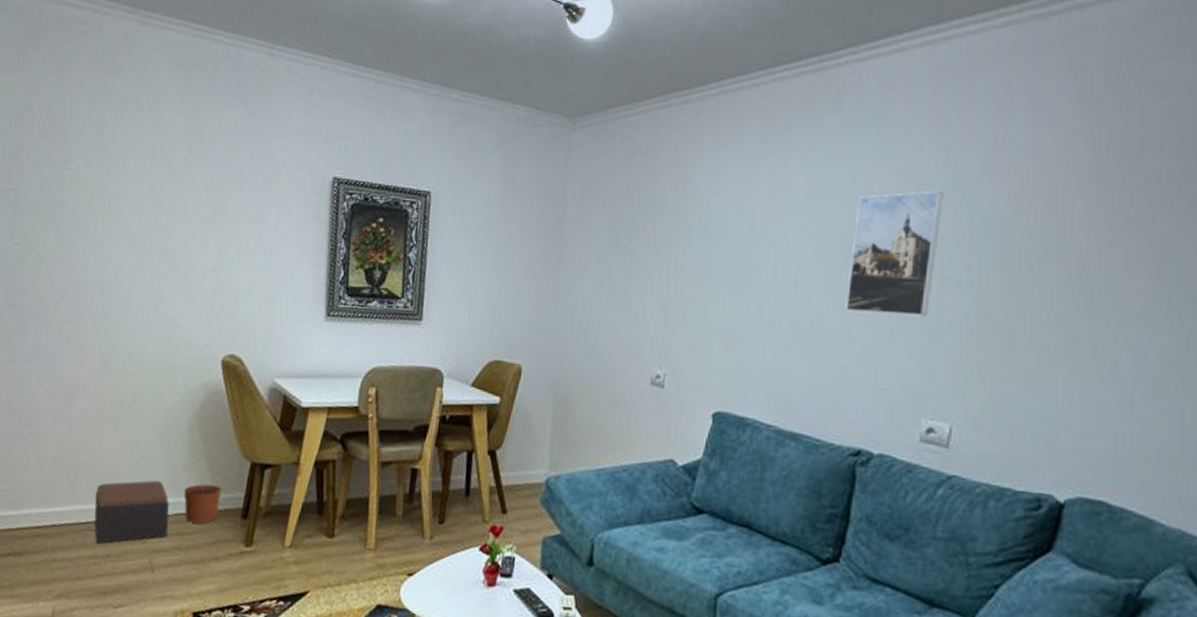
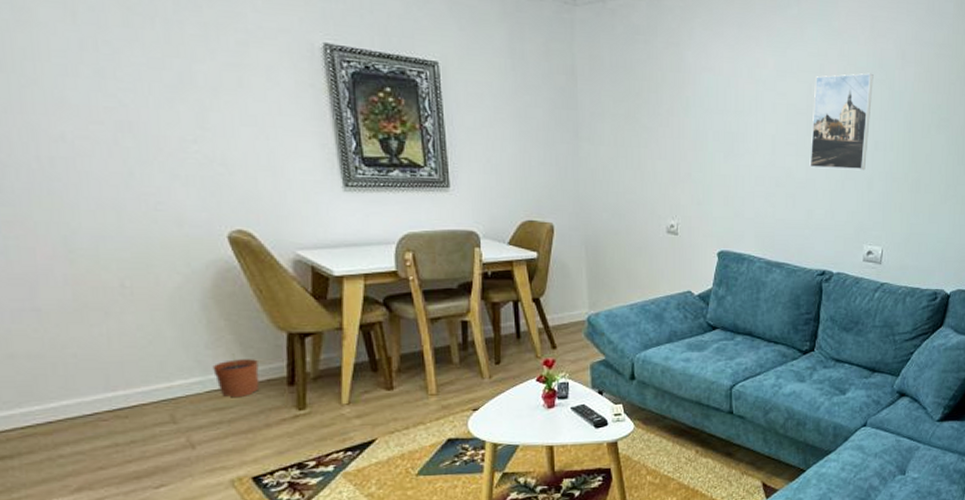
footstool: present [94,480,170,544] -> none [97,362,203,432]

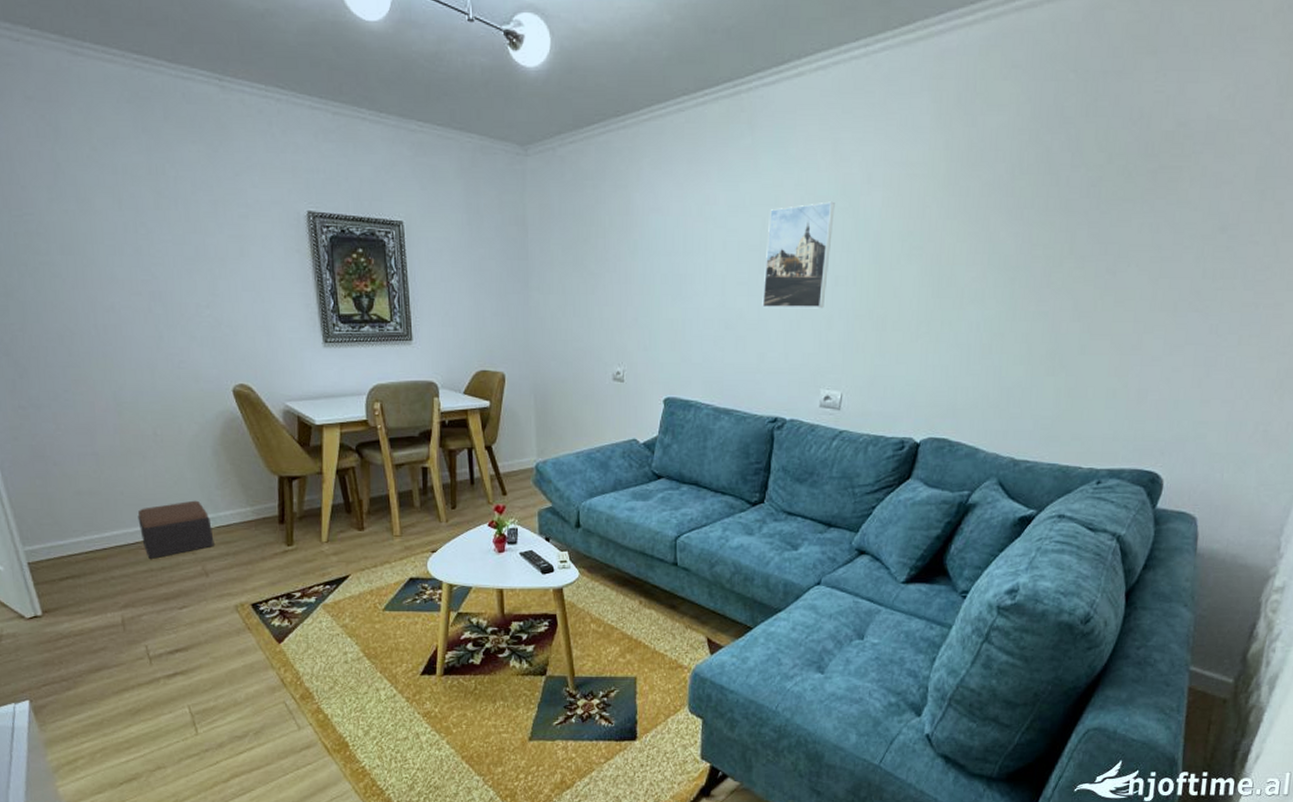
footstool: none [97,362,203,432] -> present [137,500,214,559]
plant pot: present [212,353,260,398] -> none [221,494,257,533]

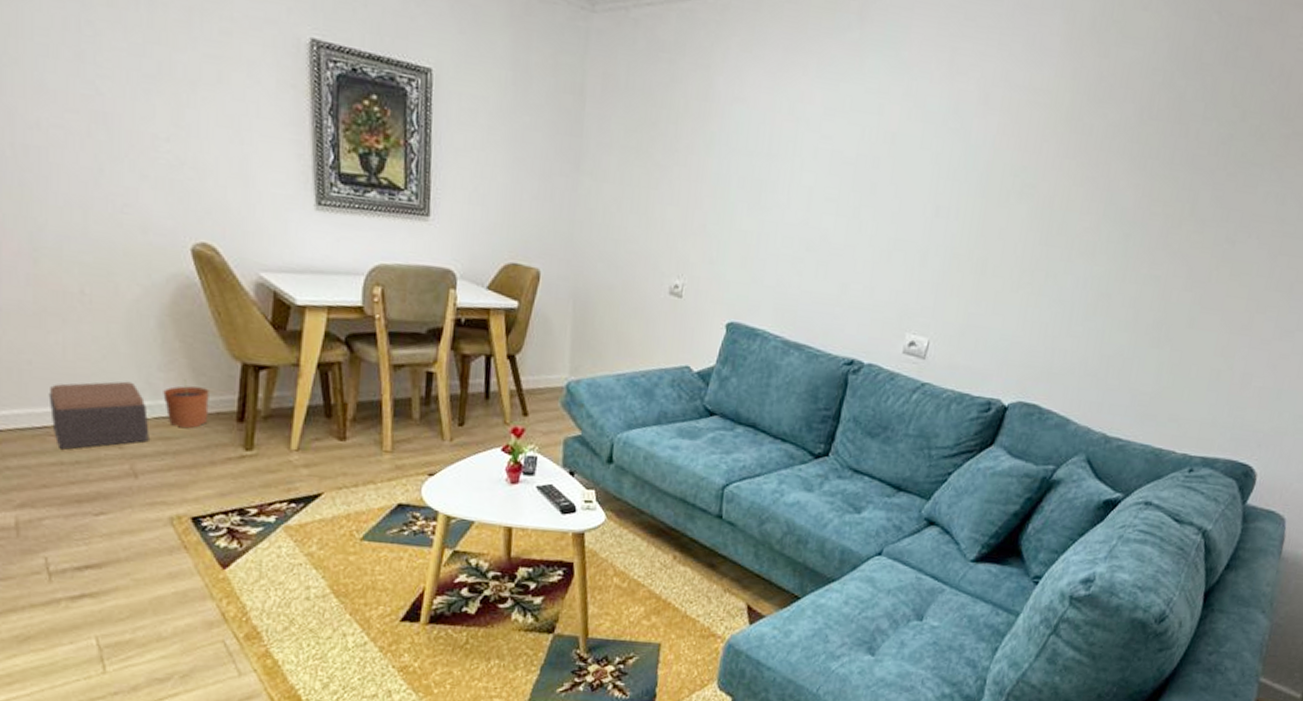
plant pot: none [221,494,257,533] -> present [163,379,209,429]
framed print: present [762,201,835,309] -> none [850,118,945,241]

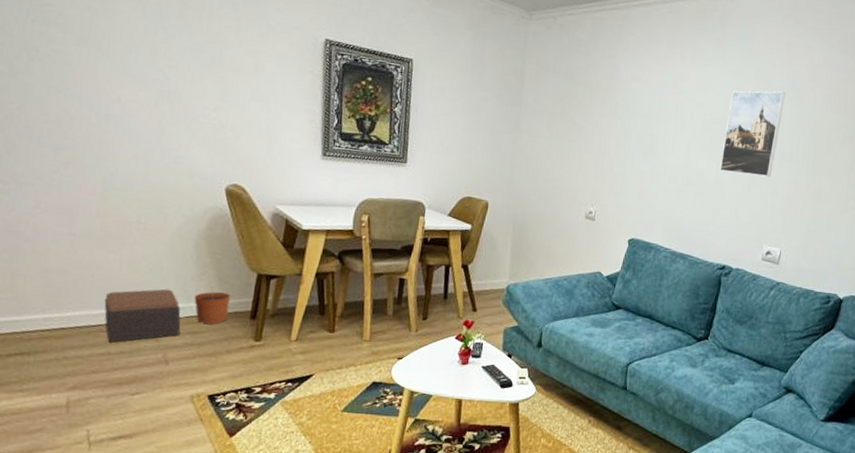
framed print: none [850,118,945,241] -> present [719,91,786,178]

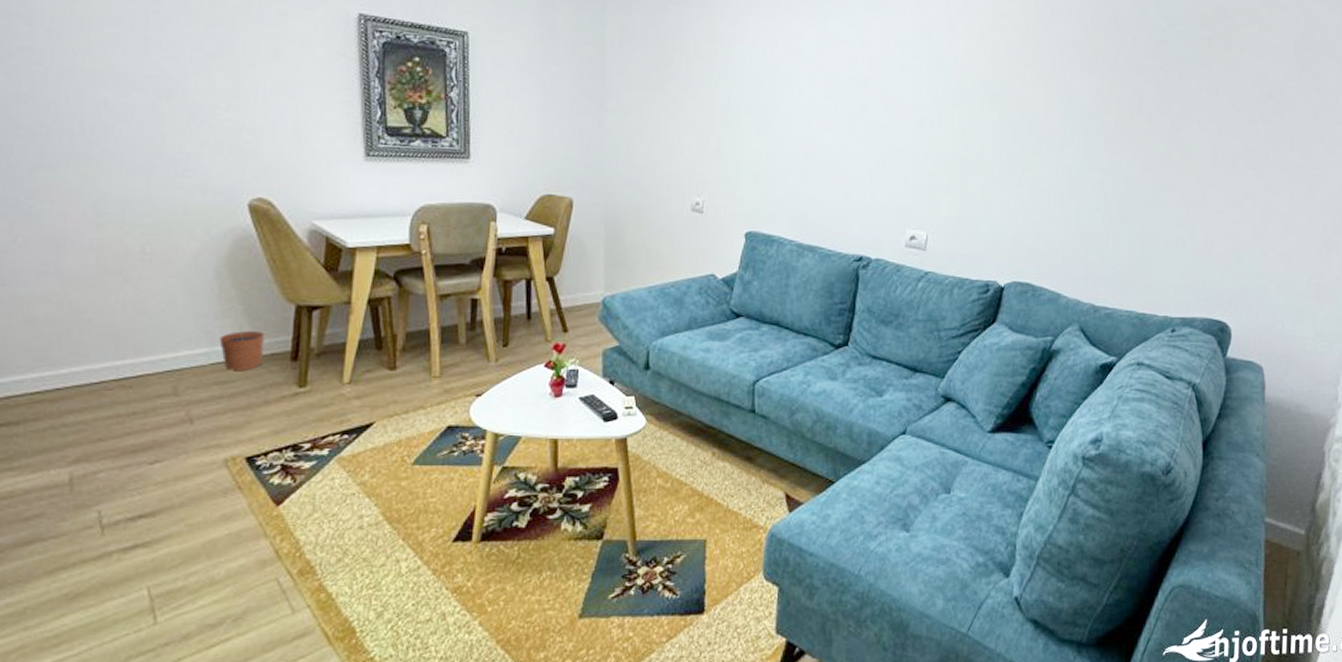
footstool: present [104,288,181,343] -> none [107,331,206,402]
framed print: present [719,91,786,178] -> none [848,44,920,148]

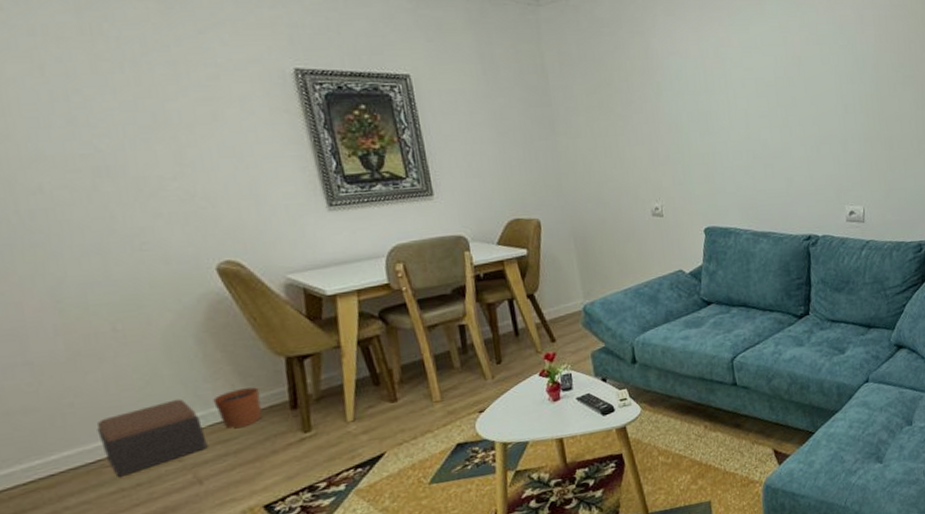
footstool: none [107,331,206,402] -> present [97,398,208,477]

